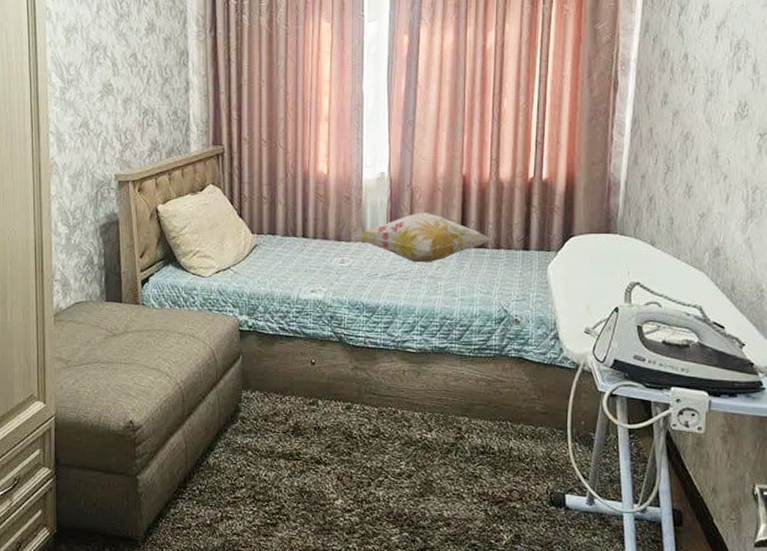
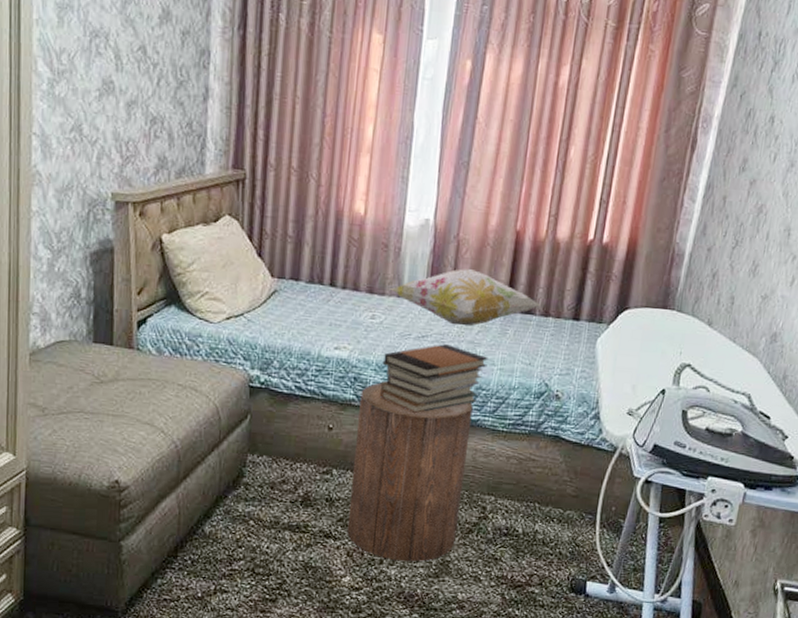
stool: none [336,319,440,483] -> present [347,382,473,562]
book stack: none [354,281,449,345] -> present [379,344,488,414]

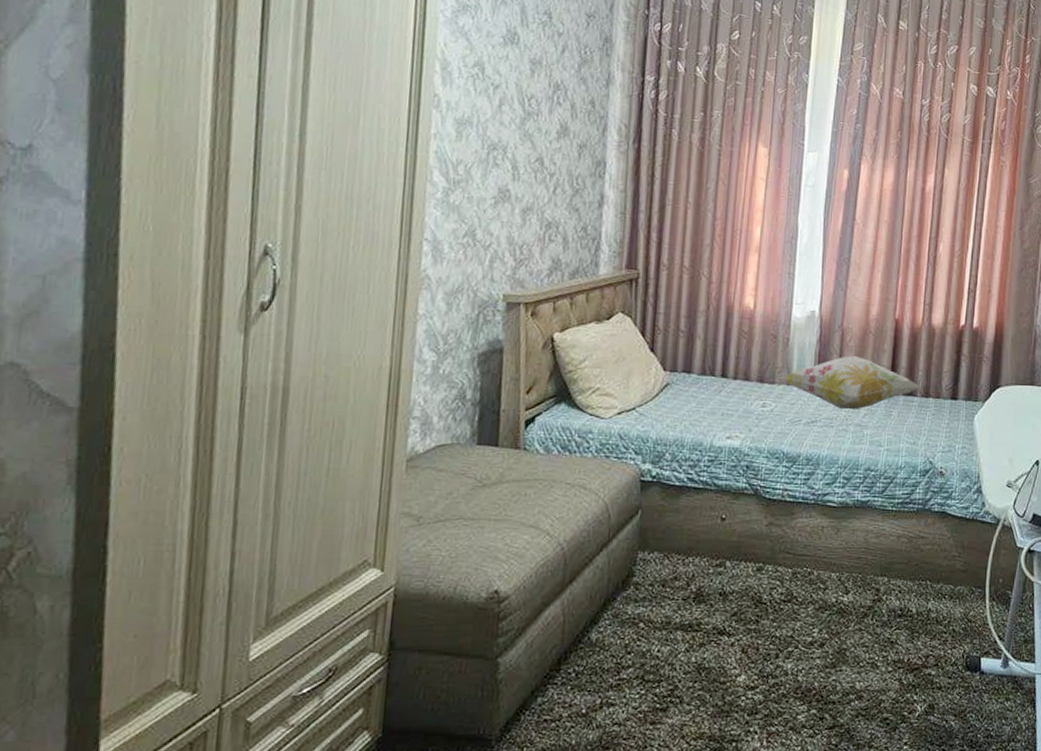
stool: present [347,382,473,562] -> none [741,469,863,654]
book stack: present [379,344,488,414] -> none [771,428,875,499]

